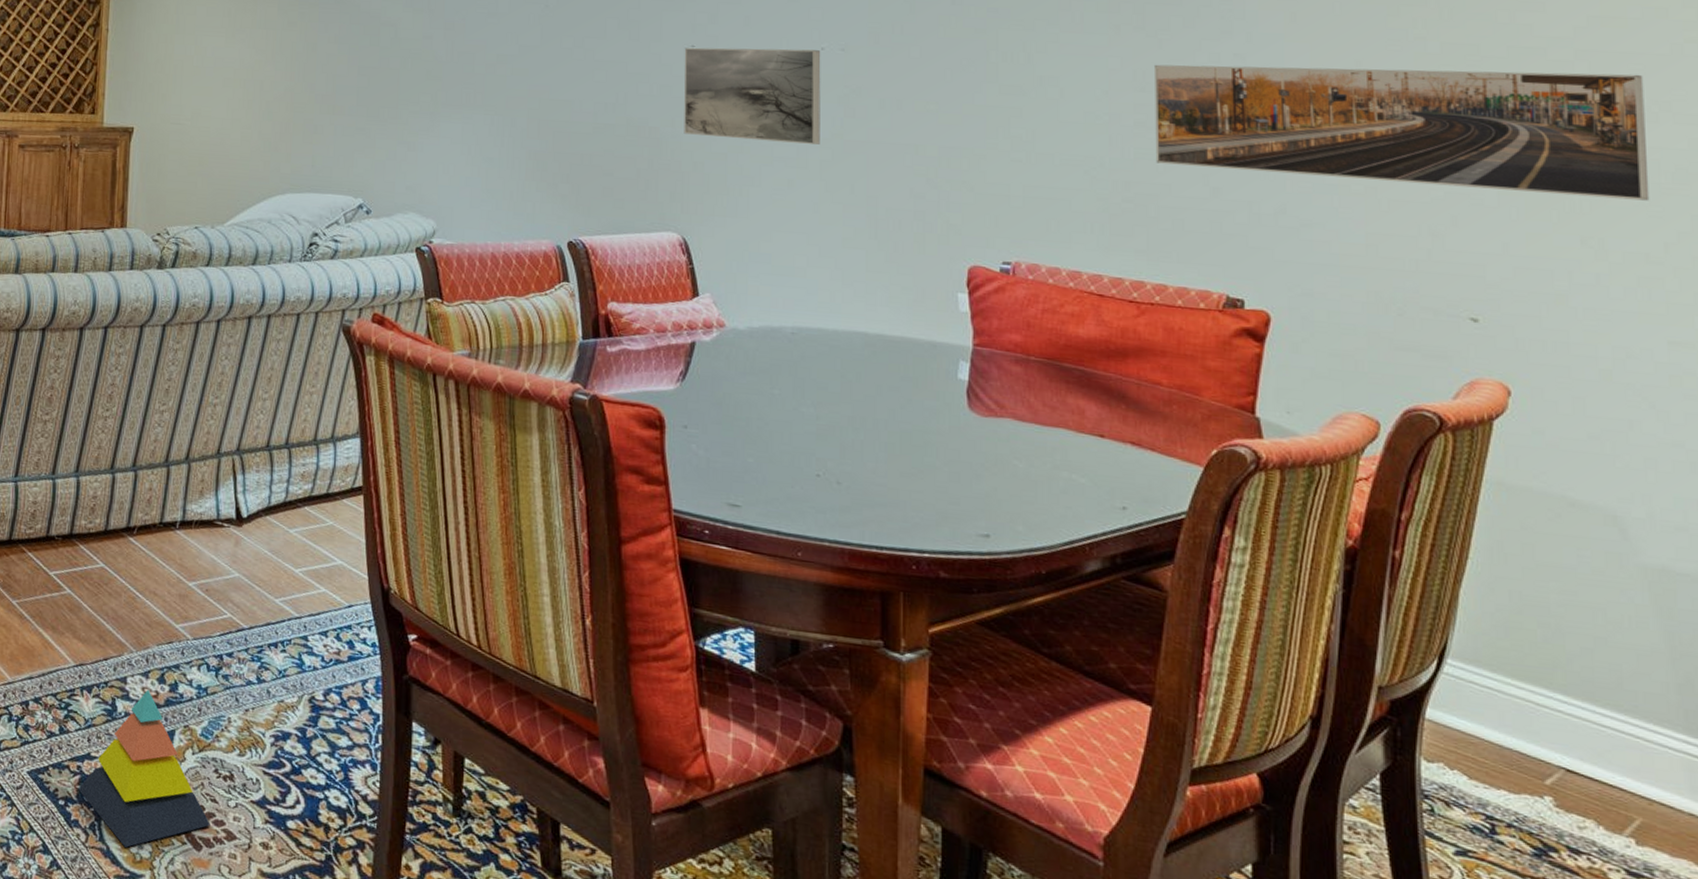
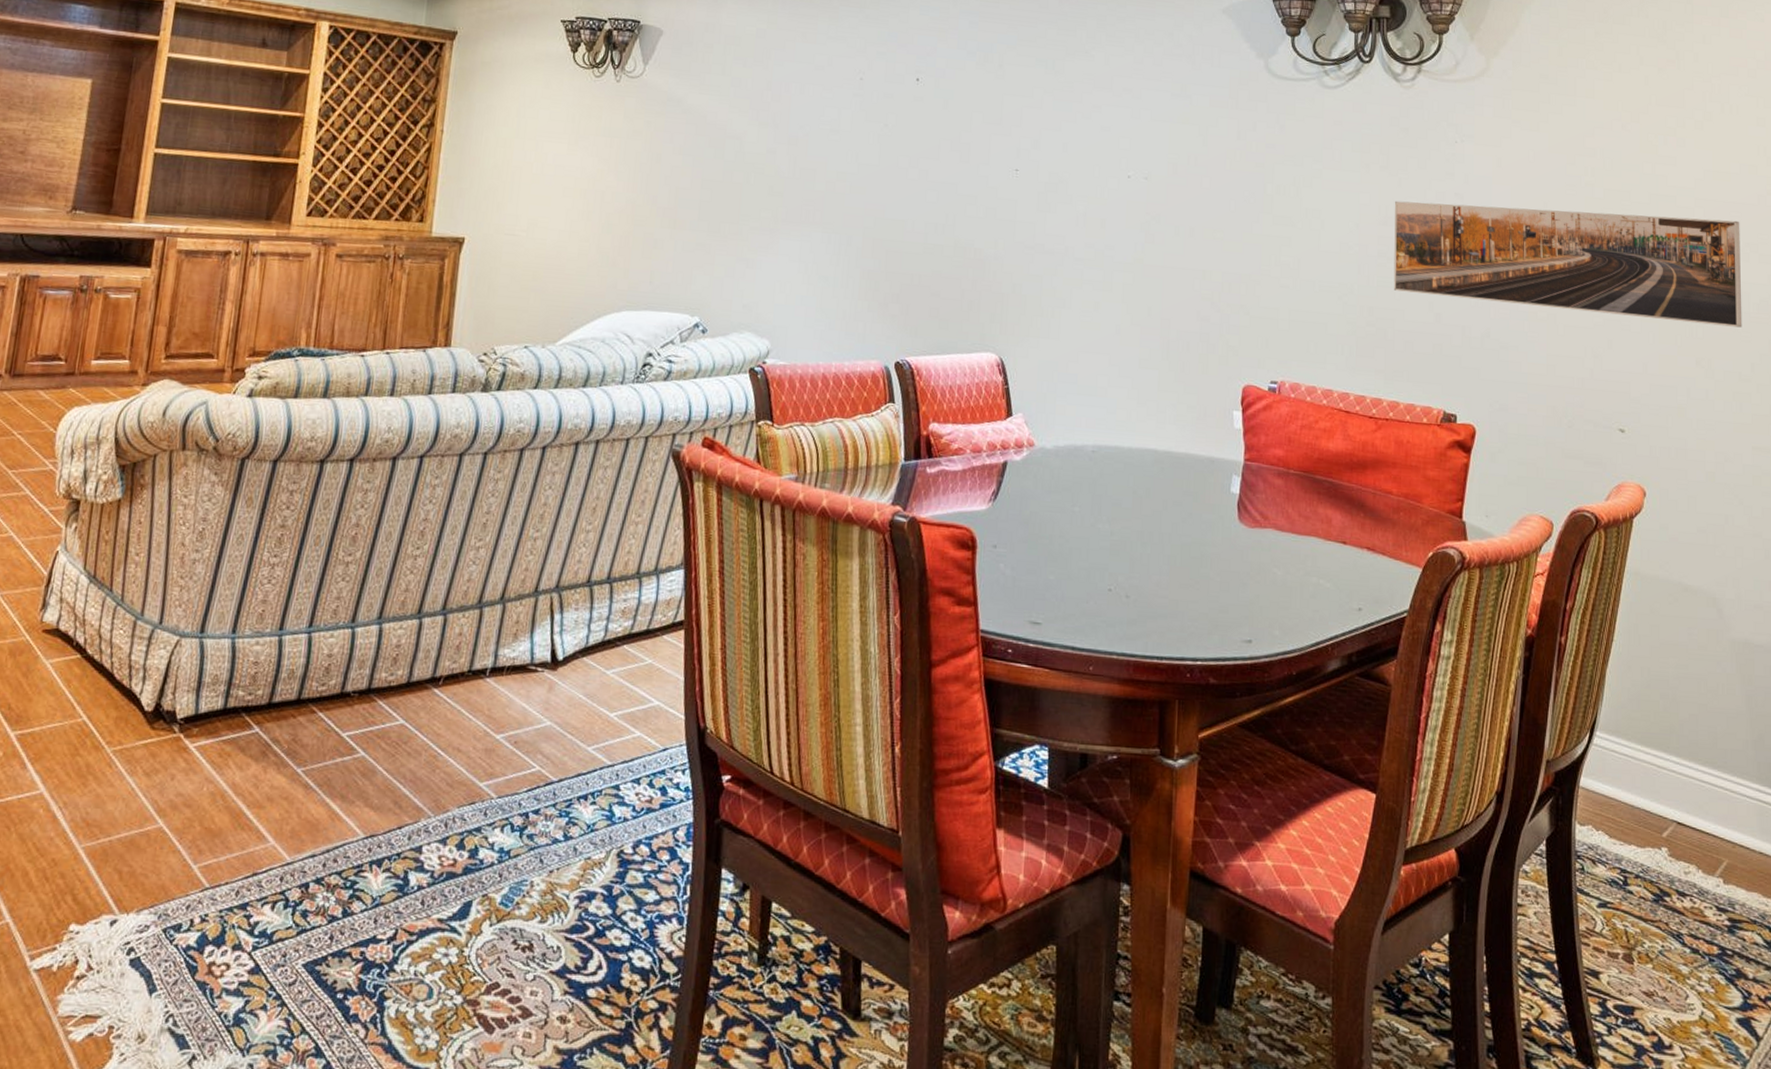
stacking toy: present [78,689,210,848] -> none [360,858,505,1039]
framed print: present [684,47,821,144] -> none [1005,171,1128,268]

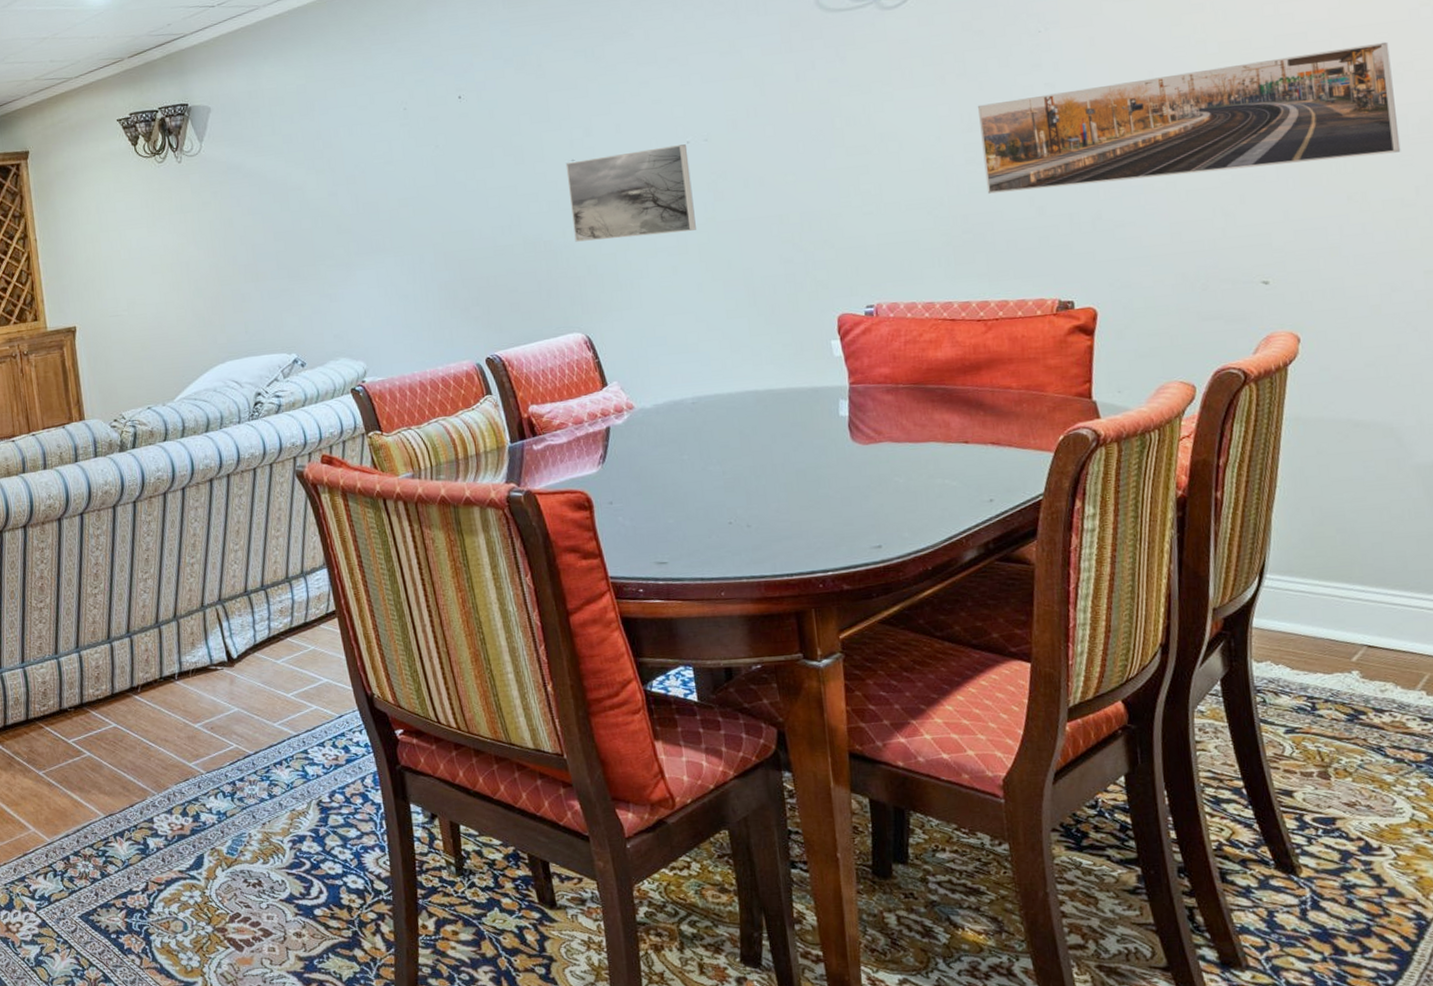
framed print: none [1005,171,1128,268] -> present [565,144,696,242]

